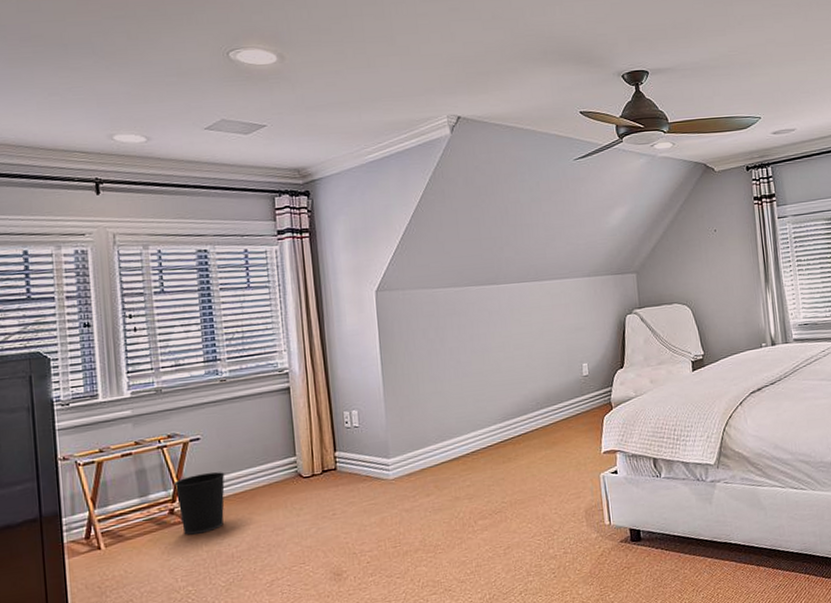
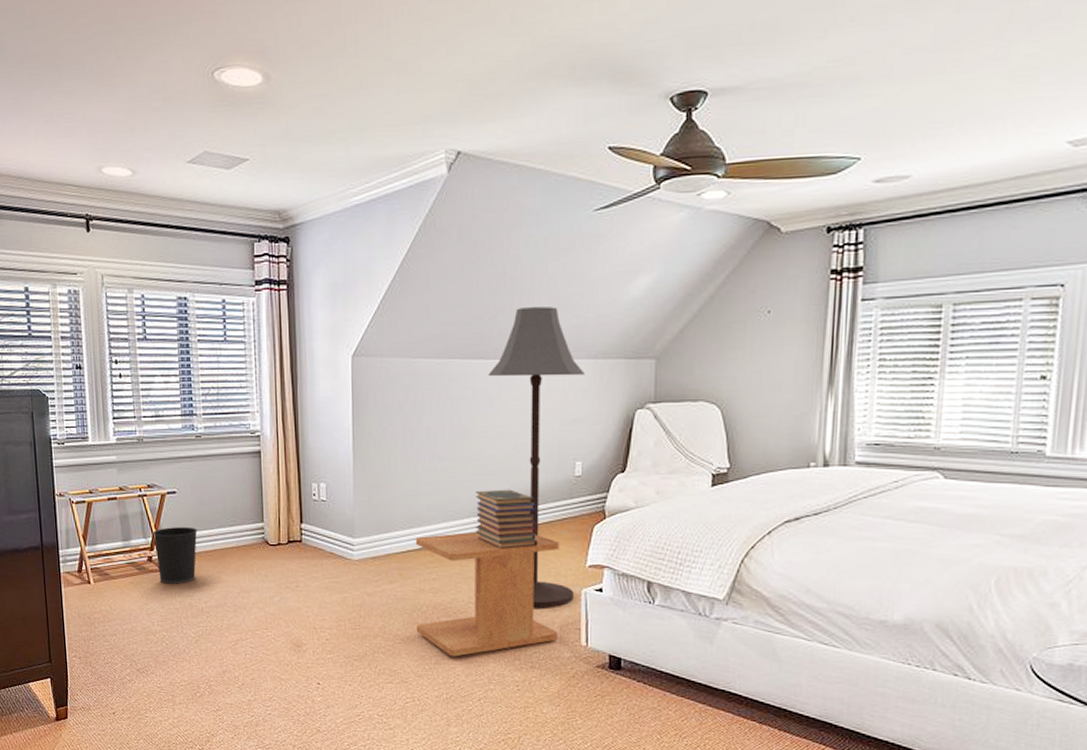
side table: none [447,430,585,557] -> present [415,531,559,657]
book stack: none [499,394,558,449] -> present [475,489,538,549]
floor lamp: none [500,237,594,498] -> present [488,307,584,608]

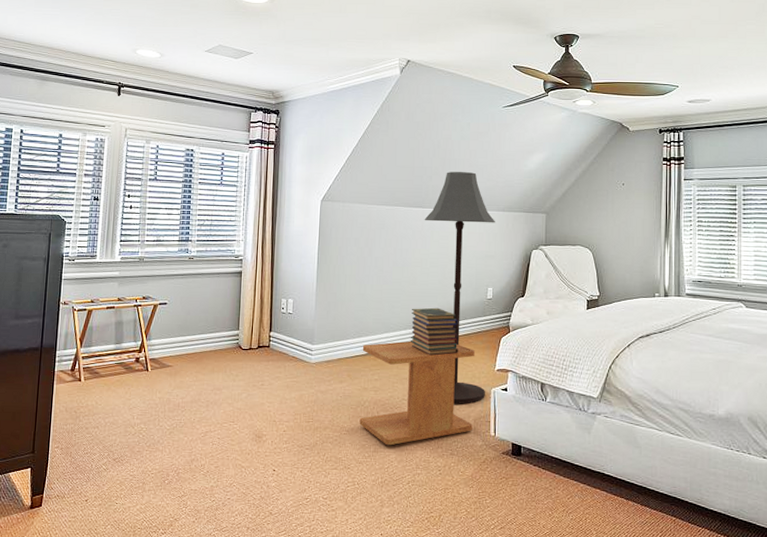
wastebasket: present [152,526,198,584] -> none [142,332,182,382]

